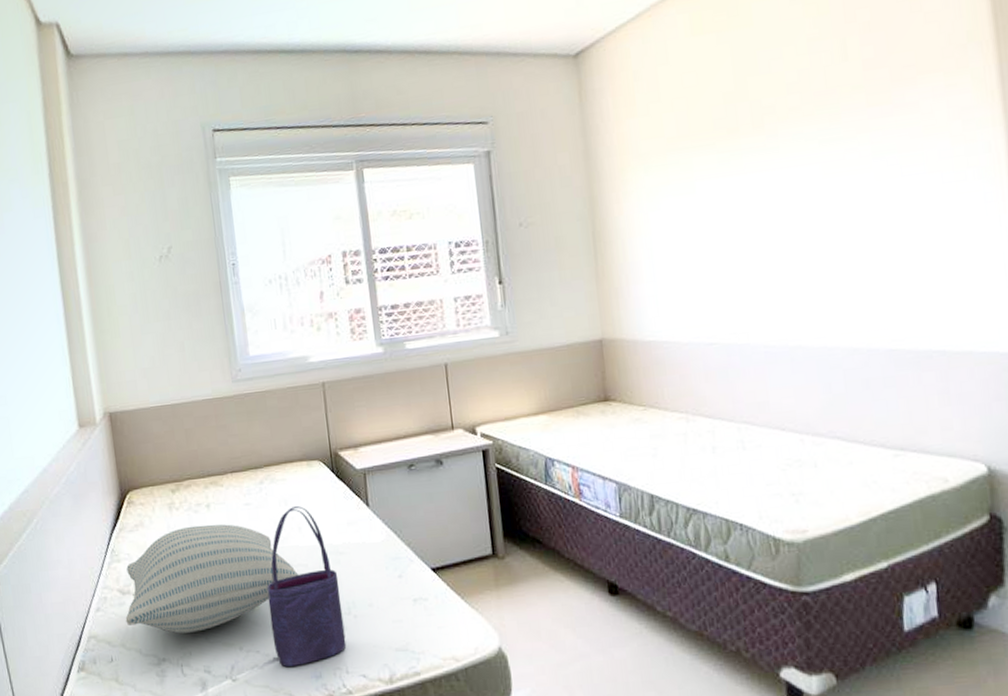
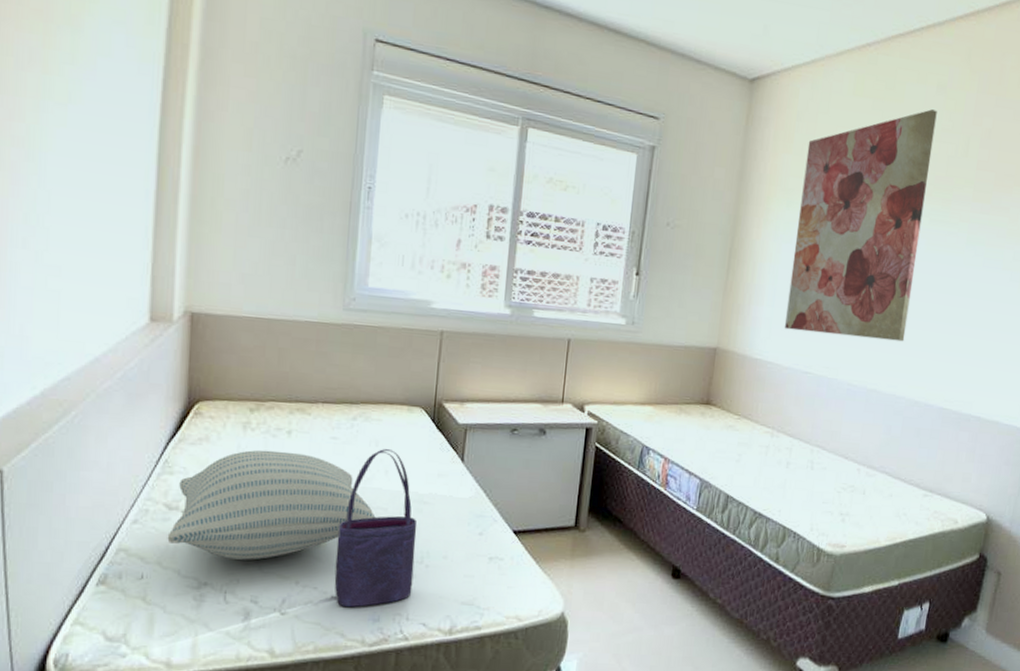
wall art: none [653,21,822,302] -> present [785,109,937,342]

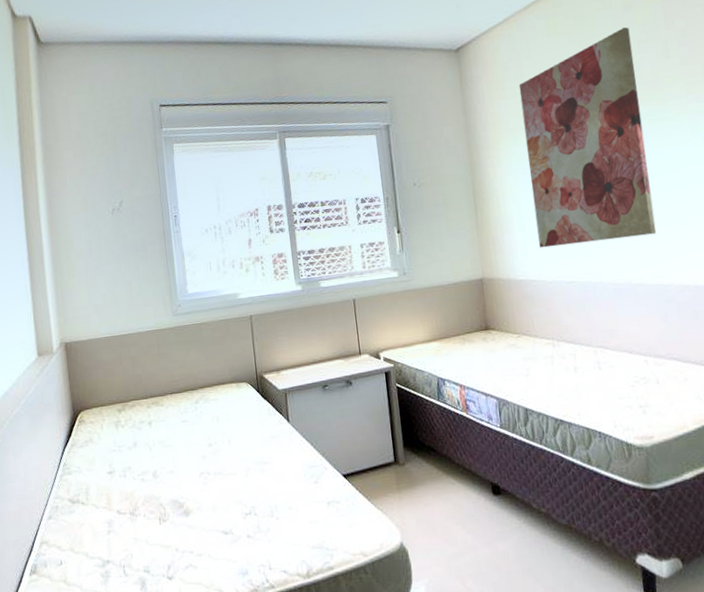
pillow: present [167,450,376,560] -> none [74,439,228,538]
tote bag: present [334,449,418,607] -> none [200,422,270,565]

